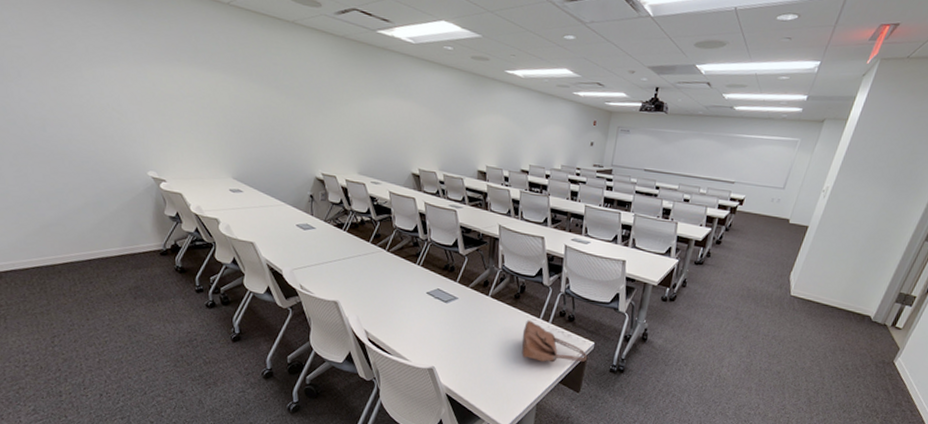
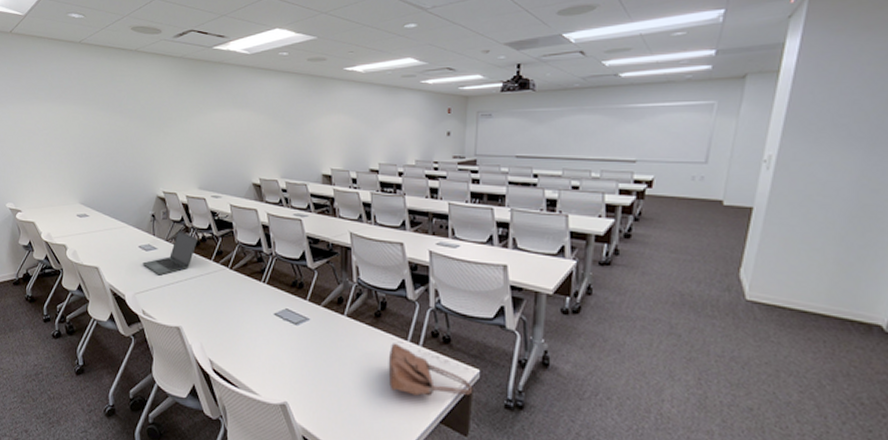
laptop: none [300,213,356,254] -> present [142,231,198,276]

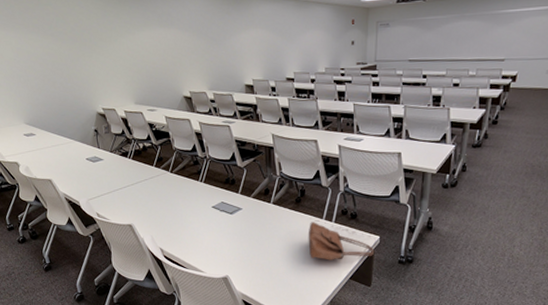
laptop: present [142,231,198,276] -> none [91,142,139,183]

